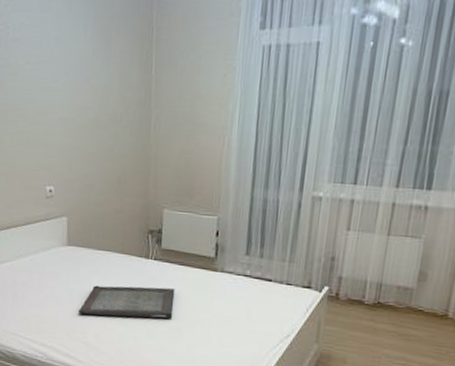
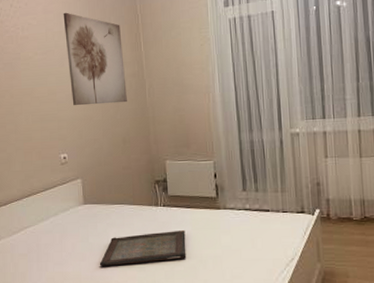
wall art: none [63,13,130,135] -> present [63,12,127,106]

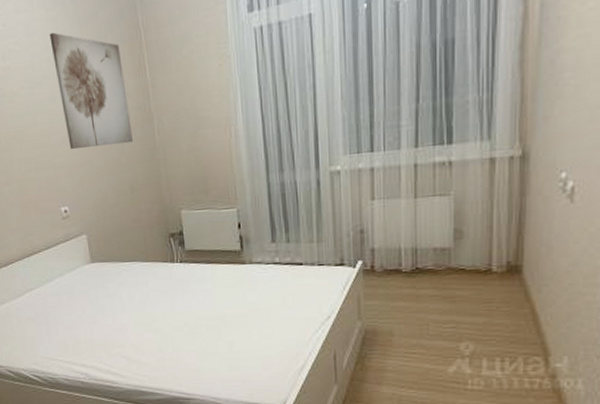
serving tray: present [99,229,187,266] -> none [112,287,208,329]

